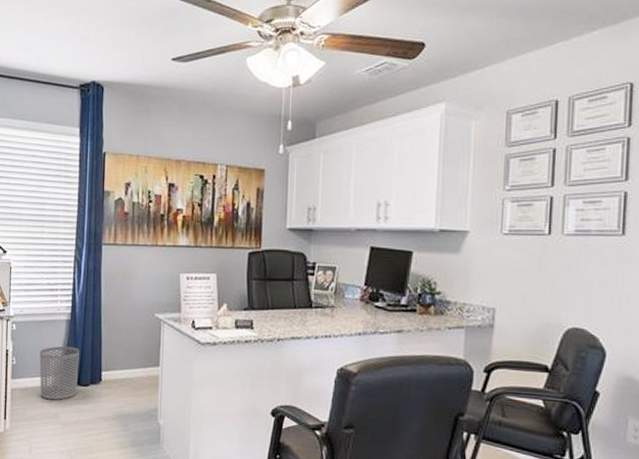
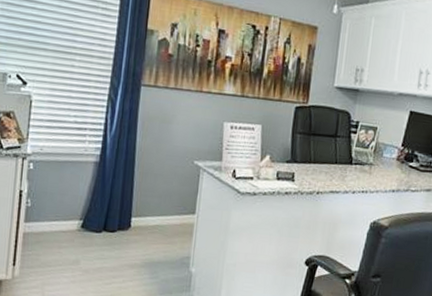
waste bin: present [39,346,79,400] -> none [58,189,108,246]

